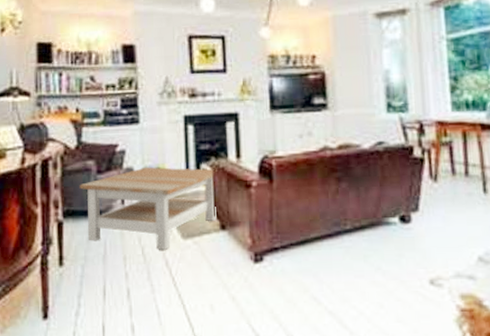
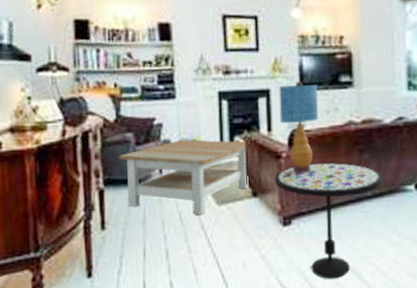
side table: none [243,192,363,324] -> present [274,163,383,279]
table lamp: none [248,103,290,204] -> present [279,81,318,173]

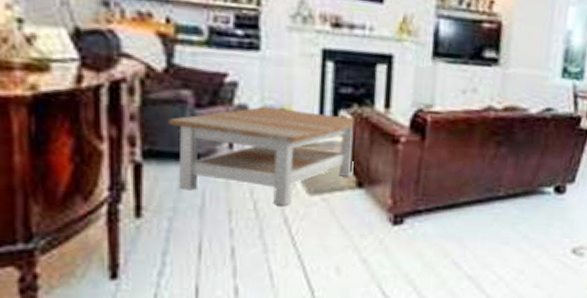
side table: present [274,163,383,279] -> none [386,153,520,288]
table lamp: present [279,81,318,173] -> none [402,49,456,164]

